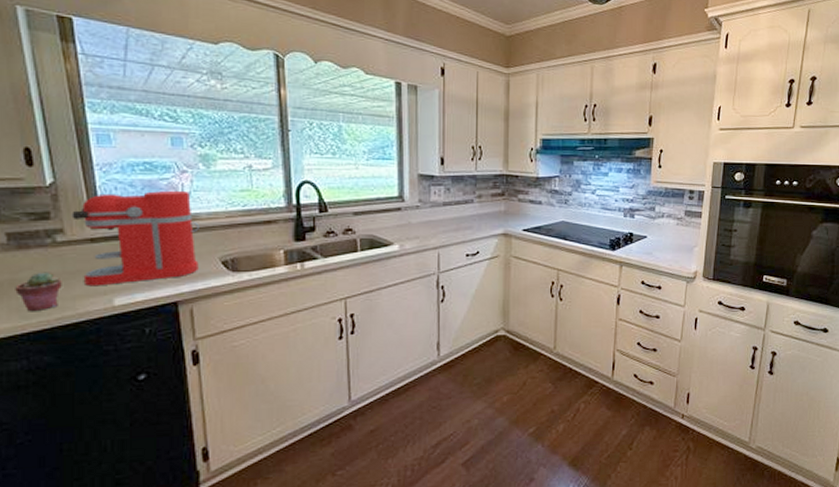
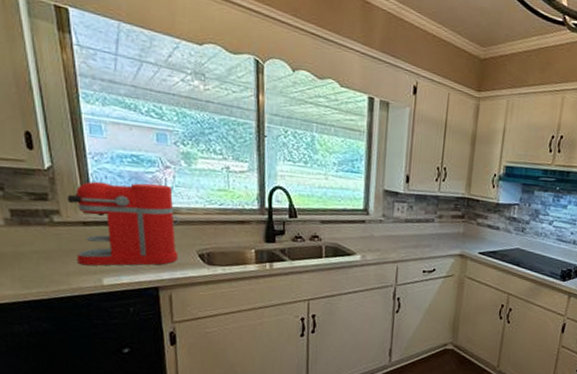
potted succulent: present [15,272,62,312] -> none [18,248,58,283]

